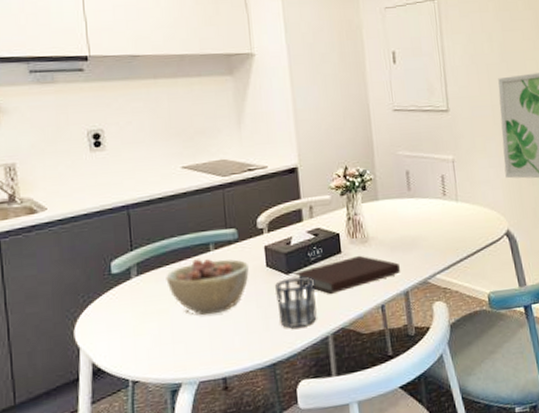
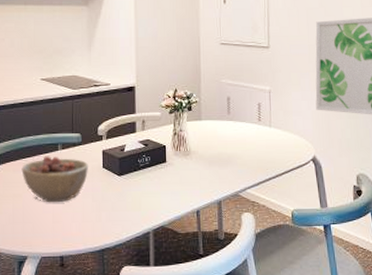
cup: present [274,276,317,327] -> none [108,179,142,221]
notebook: present [294,255,401,295] -> none [125,166,216,197]

